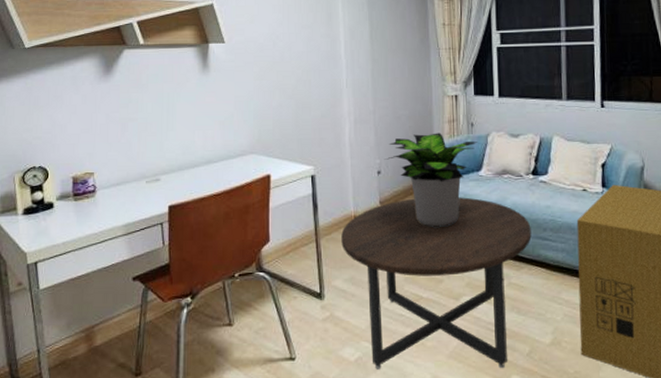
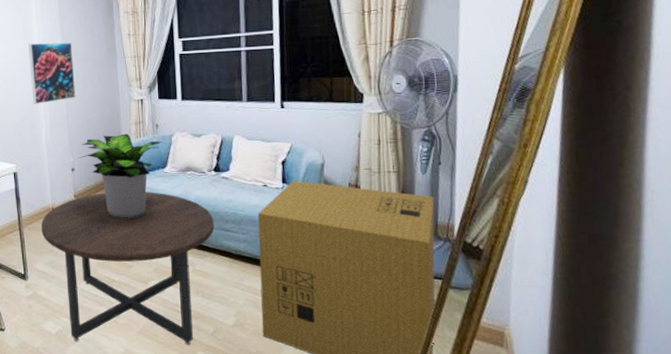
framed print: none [331,30,384,98] -> present [28,42,76,104]

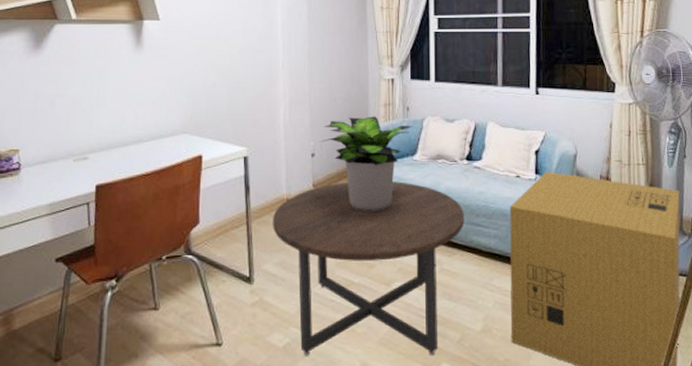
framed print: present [28,42,76,104] -> none [269,10,320,79]

